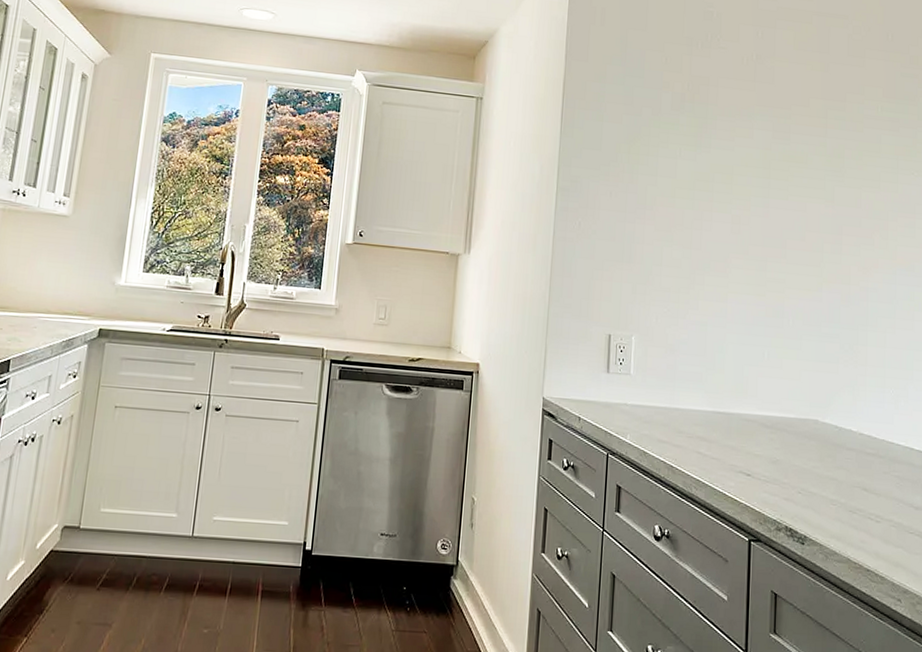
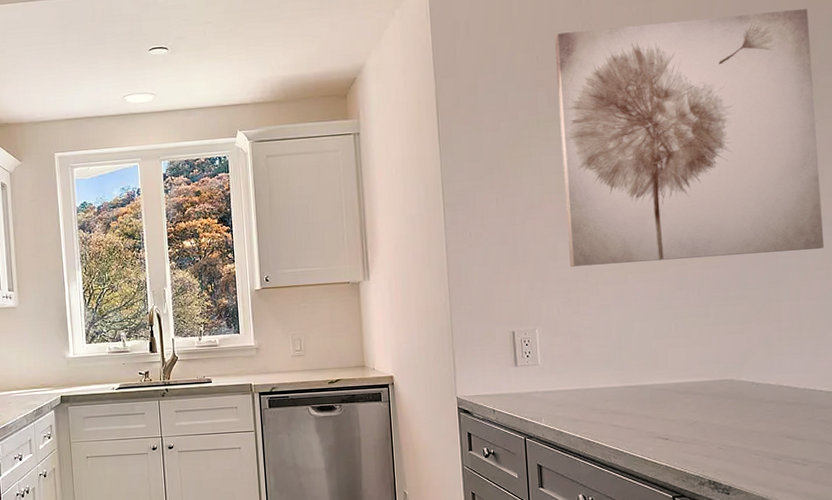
wall art: none [674,40,912,299] -> present [554,8,825,267]

